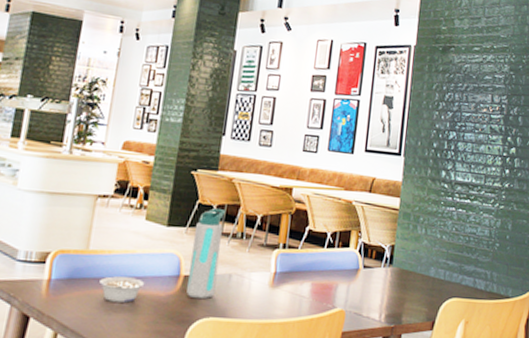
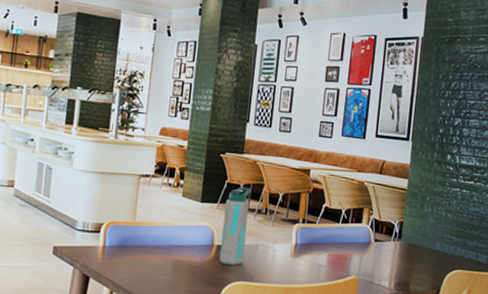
legume: present [99,276,145,303] -> none [145,244,184,267]

